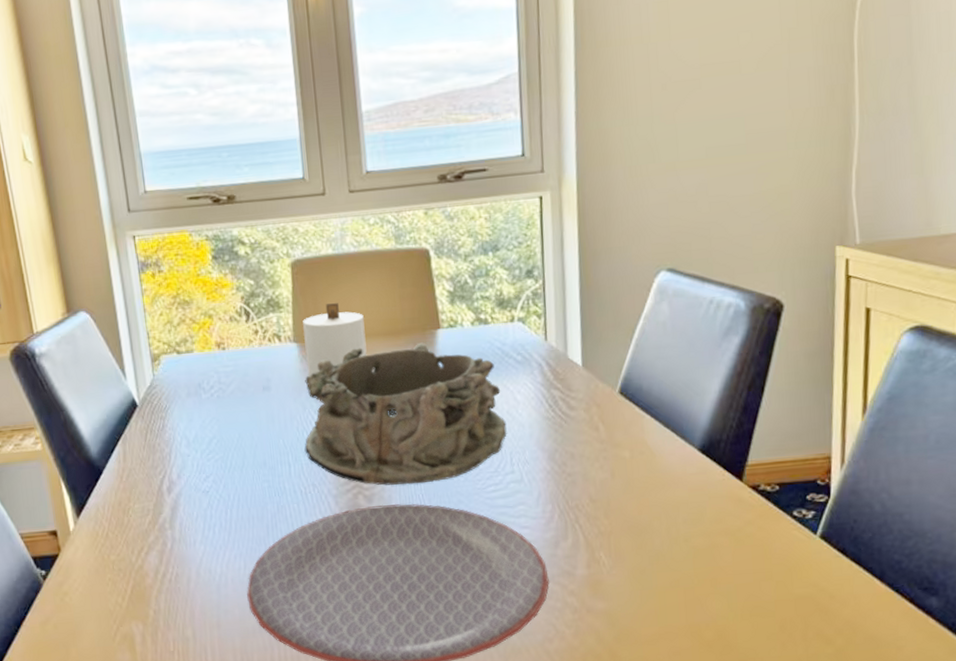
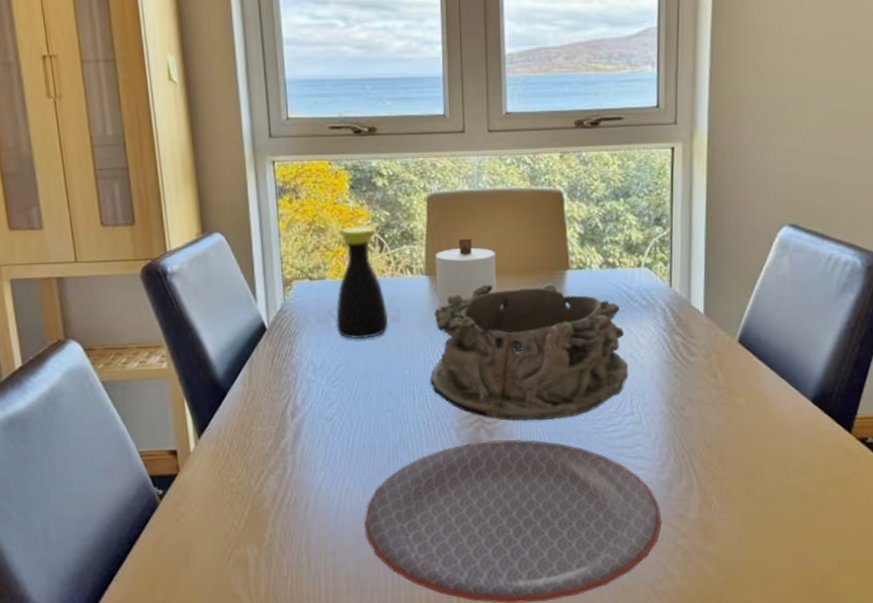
bottle: none [203,296,260,412] -> present [336,226,389,340]

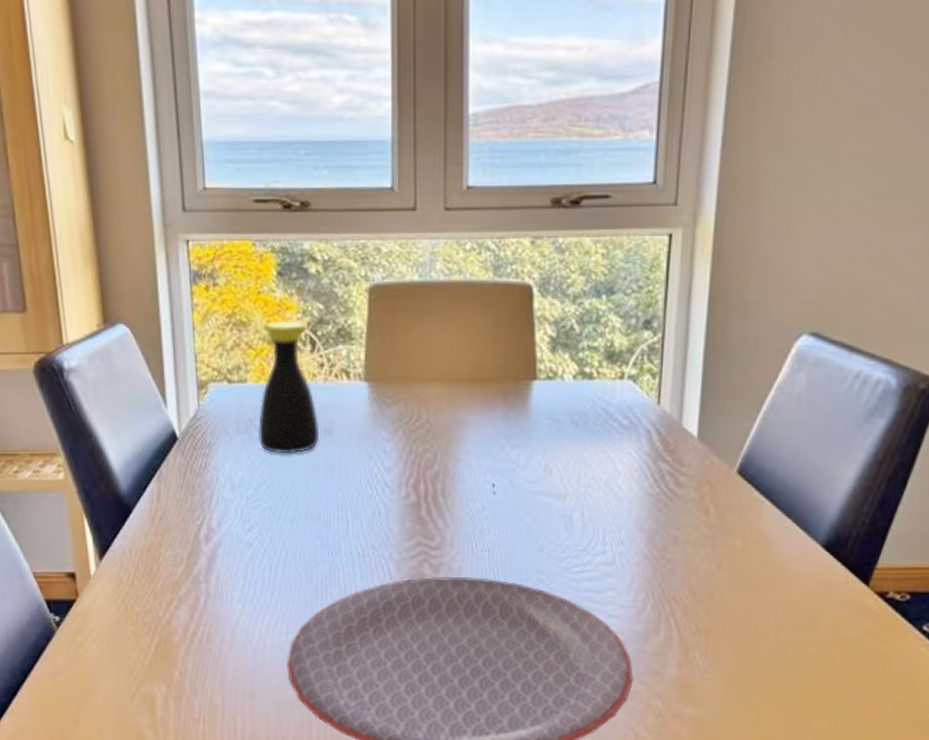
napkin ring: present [429,282,628,421] -> none [366,394,602,557]
candle: present [435,239,497,310] -> none [377,339,448,423]

